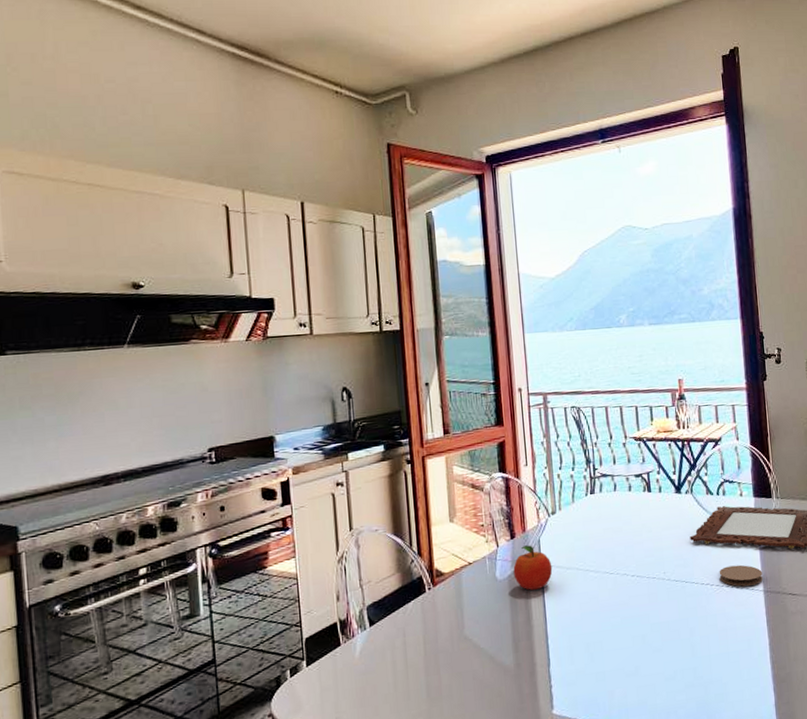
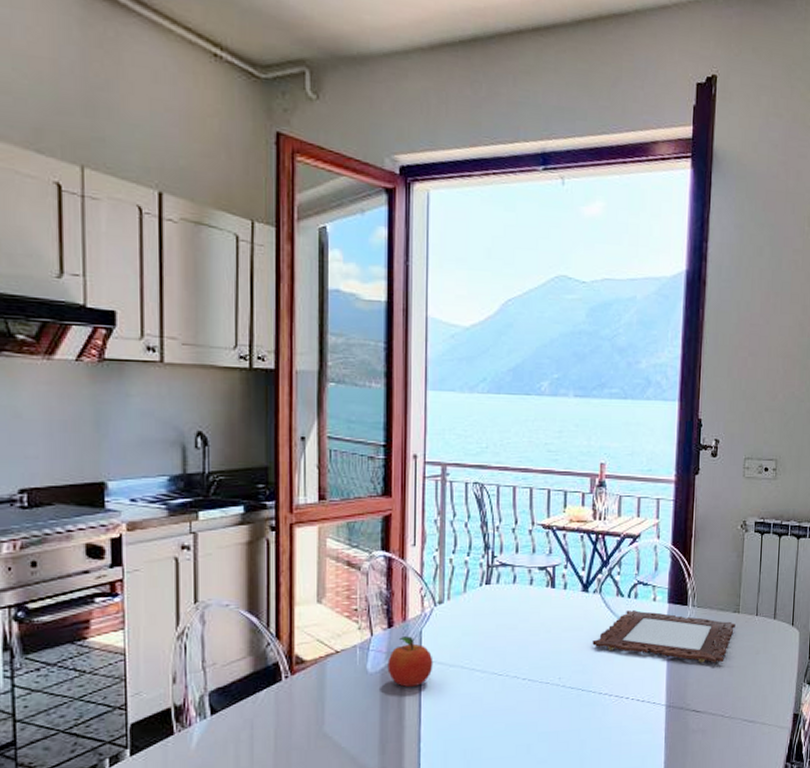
coaster: present [719,564,763,587] -> none [619,675,667,699]

